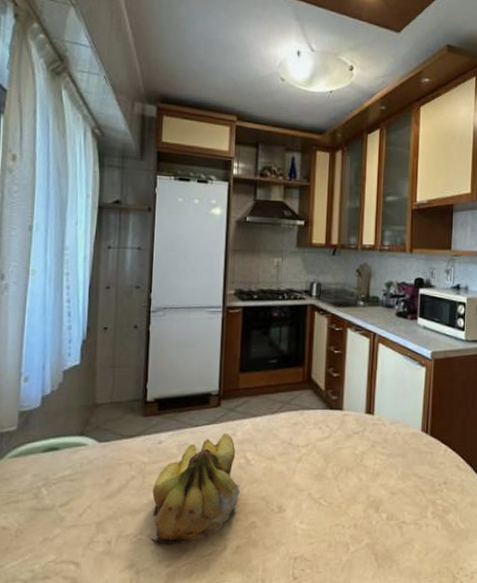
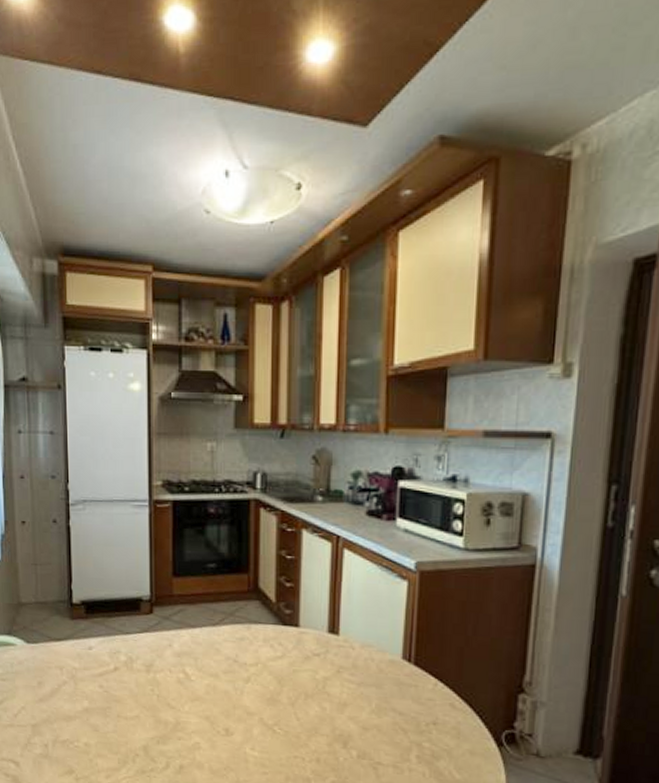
fruit: present [150,433,240,546] -> none [86,643,180,757]

